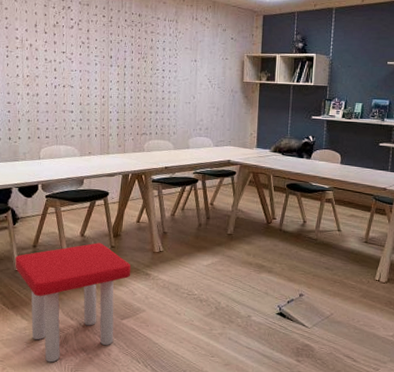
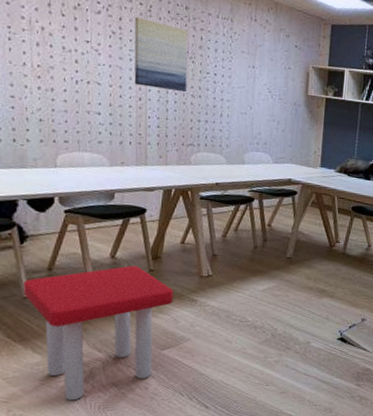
wall art: none [98,27,141,87] -> present [134,16,189,92]

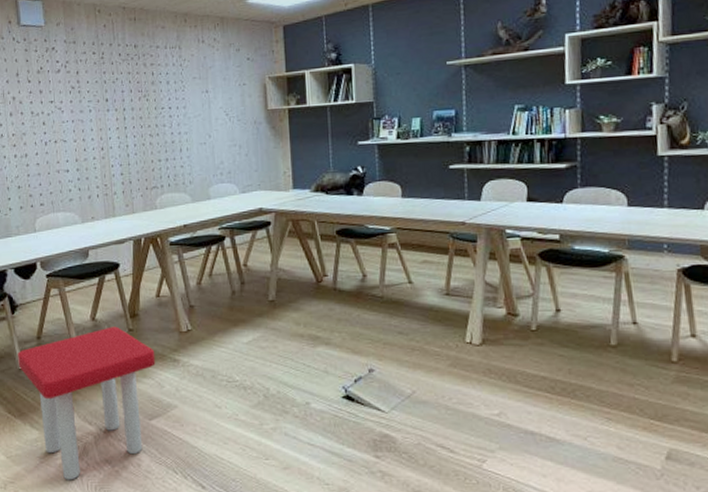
wall art: present [134,16,189,92] -> none [90,66,144,135]

